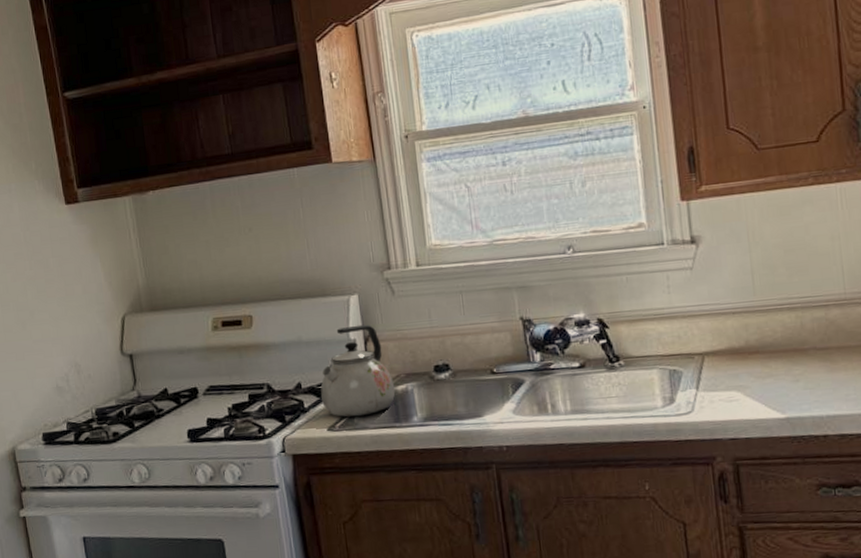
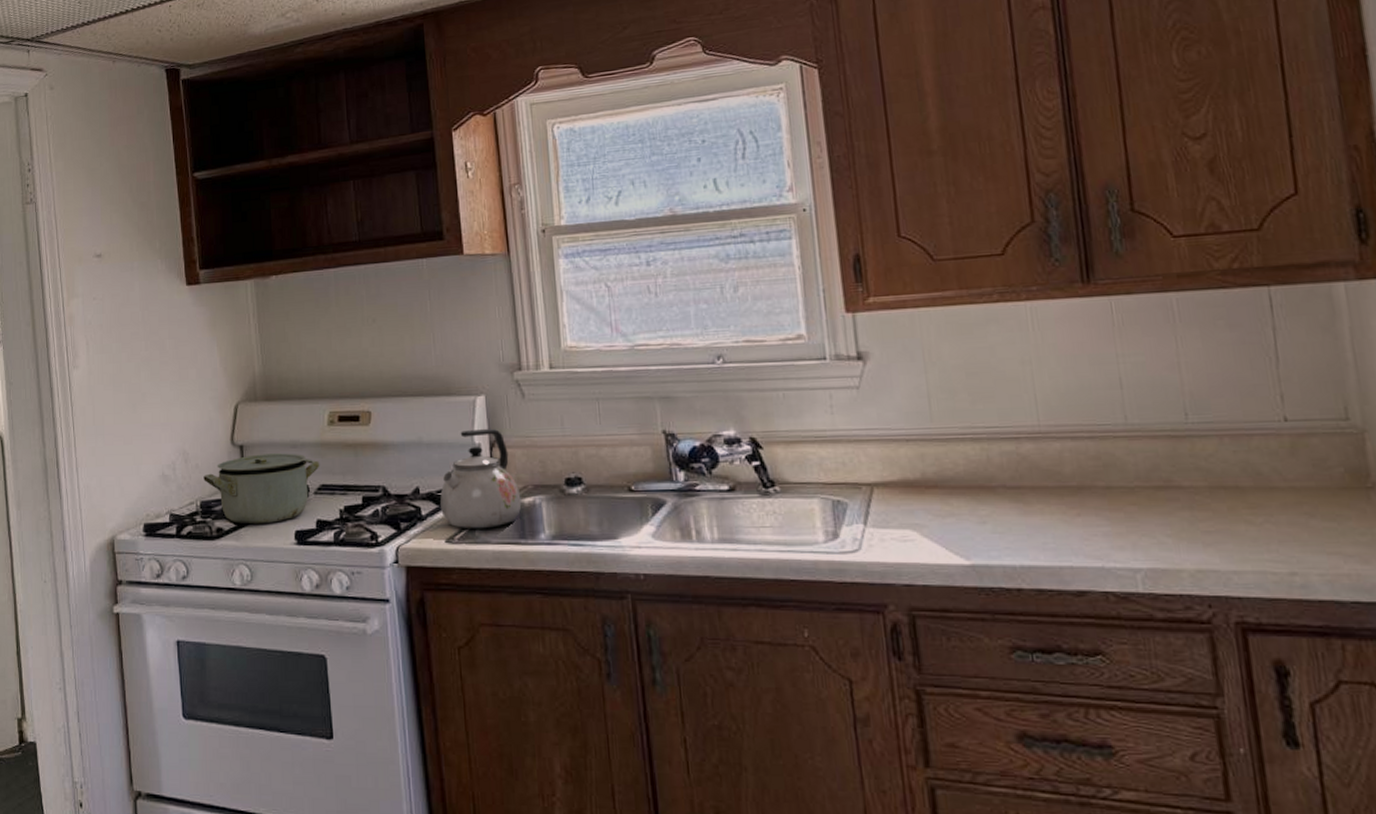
cooking pot: none [96,358,207,427] -> present [203,453,320,525]

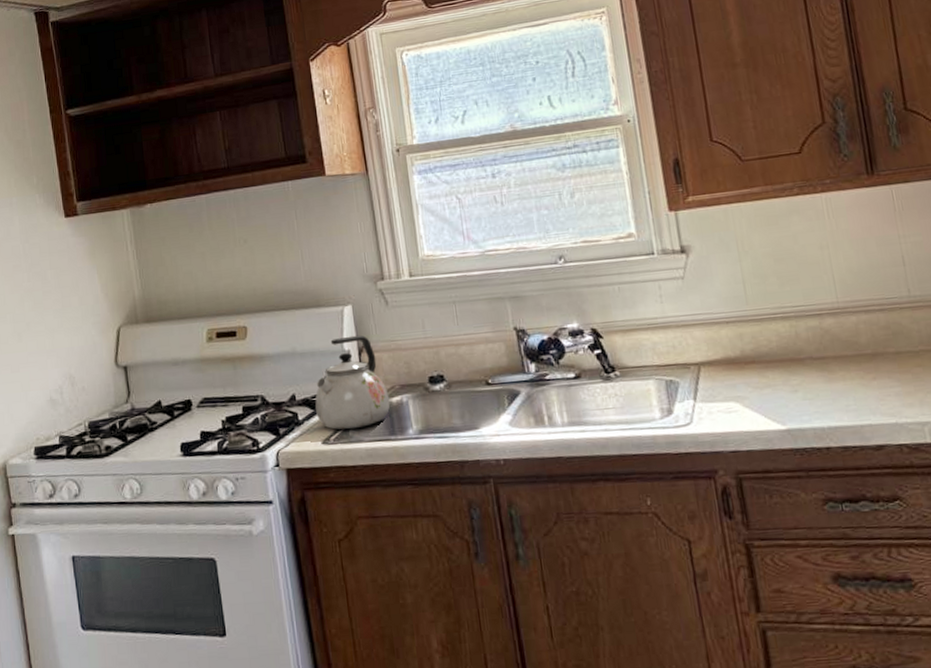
cooking pot: present [203,453,320,525] -> none [90,370,201,441]

